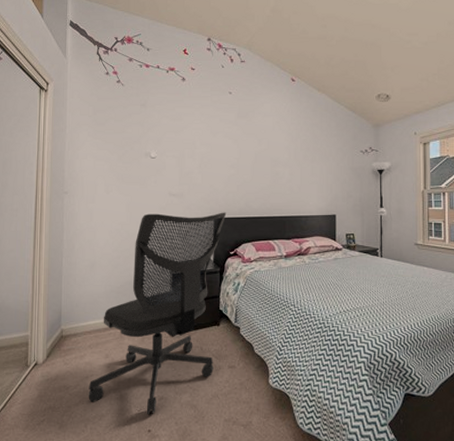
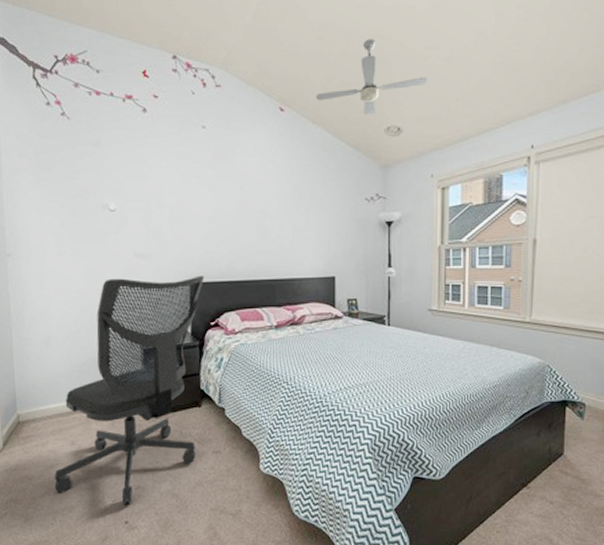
ceiling fan: none [320,27,410,85] -> present [315,38,428,115]

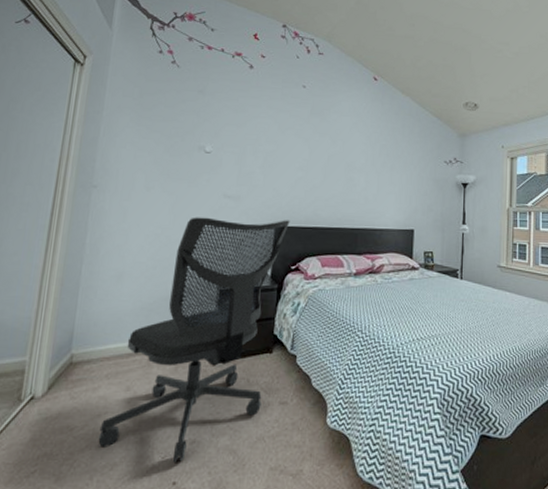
ceiling fan: present [315,38,428,115] -> none [405,31,501,91]

